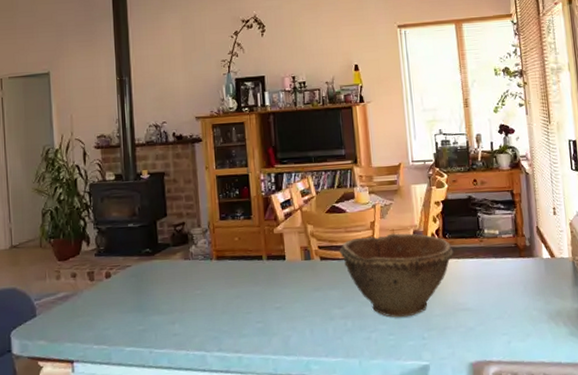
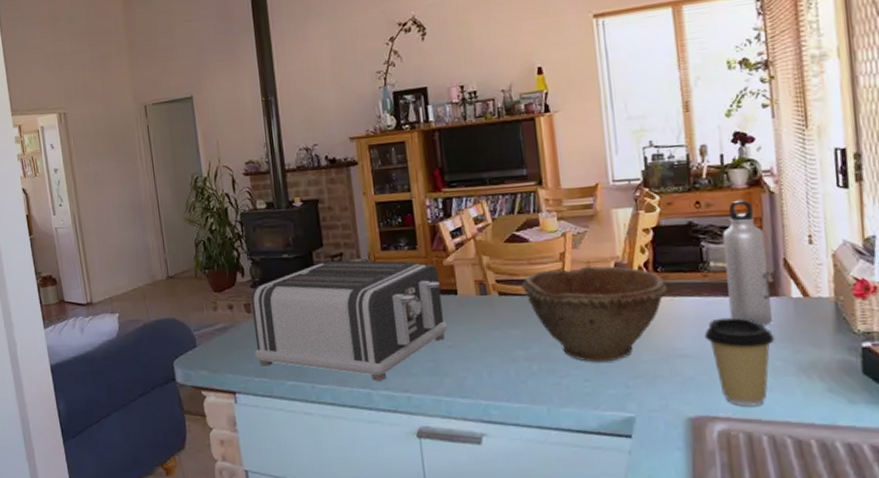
toaster: none [95,229,276,343] -> present [251,260,447,381]
coffee cup: none [481,275,532,351] -> present [704,317,775,407]
water bottle: none [493,179,530,282] -> present [722,199,773,326]

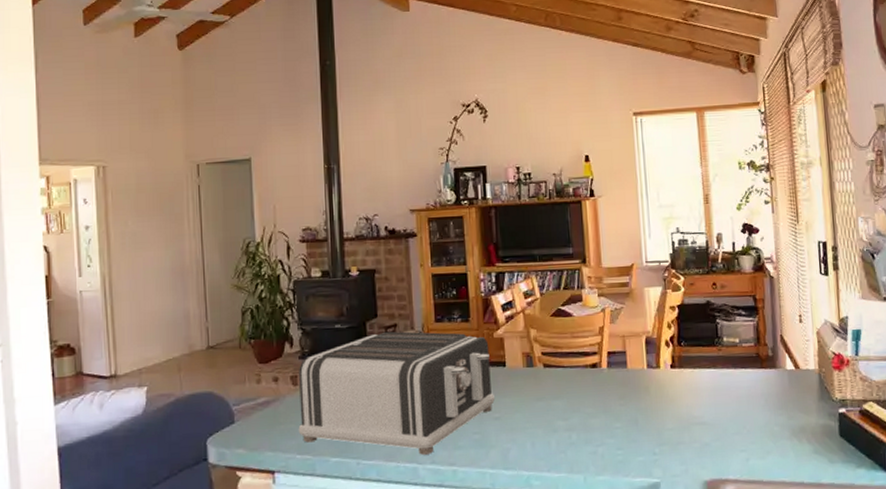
bowl: present [521,265,668,363] -> none [564,339,689,431]
coffee cup: present [704,317,775,407] -> none [718,387,774,469]
water bottle: present [722,199,773,326] -> none [734,282,772,395]

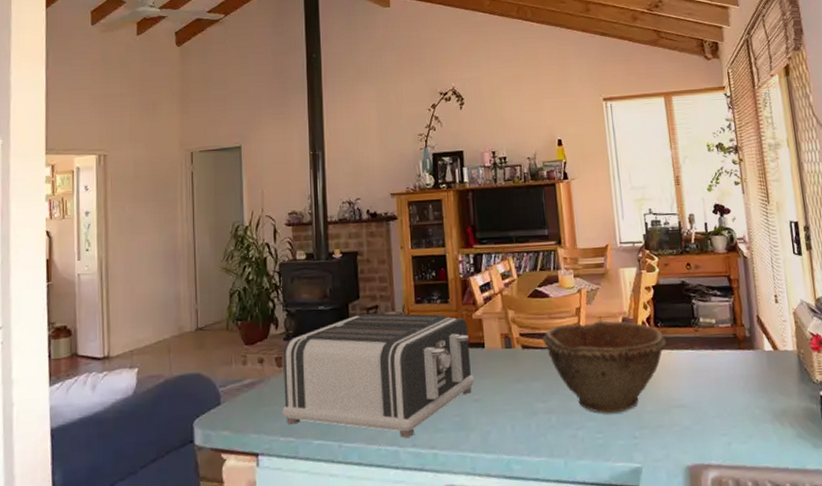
bowl: none [564,339,689,431] -> present [542,320,667,414]

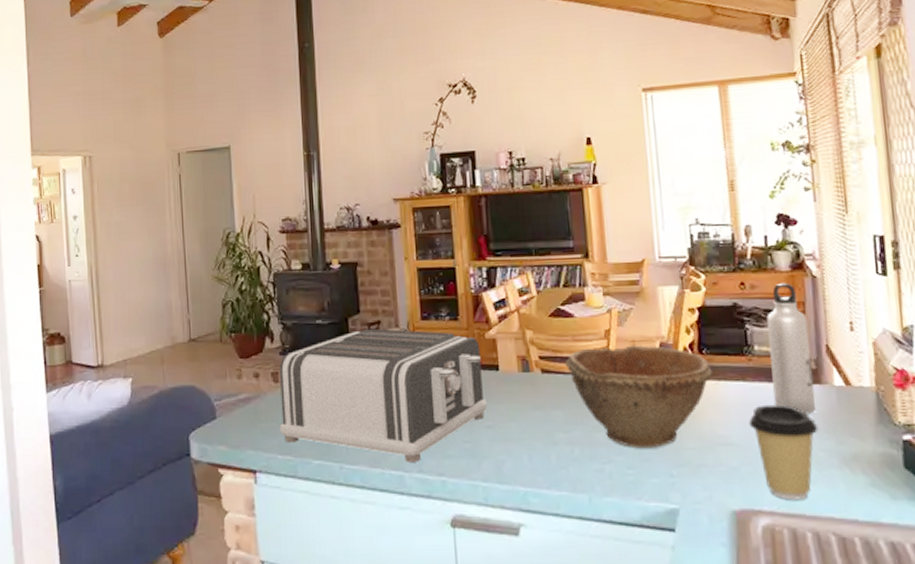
coffee cup: none [697,369,754,454] -> present [748,404,819,500]
water bottle: none [709,263,751,377] -> present [767,282,816,414]

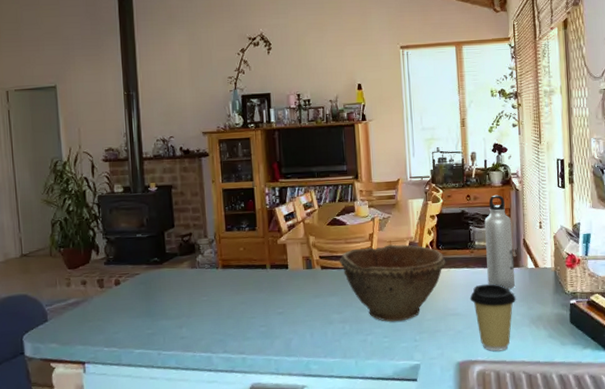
toaster: present [279,328,487,462] -> none [104,239,278,346]

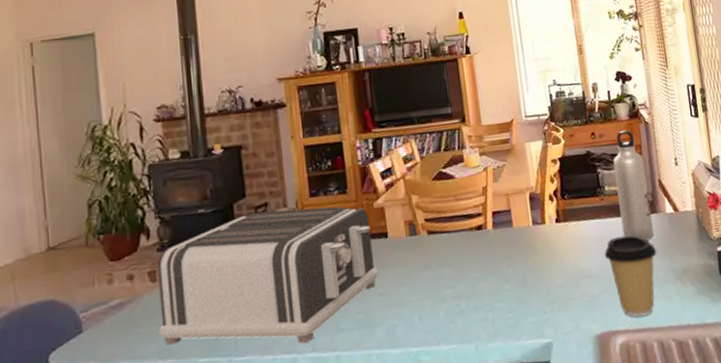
toaster: none [104,239,278,346] -> present [157,206,378,345]
bowl: present [339,244,446,322] -> none [448,196,574,293]

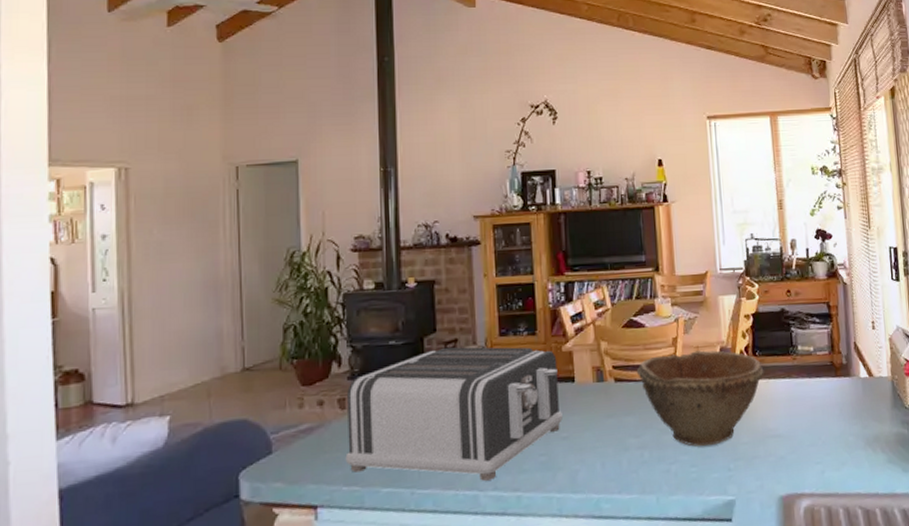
bowl: none [448,196,574,293] -> present [636,350,764,447]
coffee cup: present [604,235,657,318] -> none [793,397,848,482]
water bottle: present [613,130,654,241] -> none [808,289,846,404]

